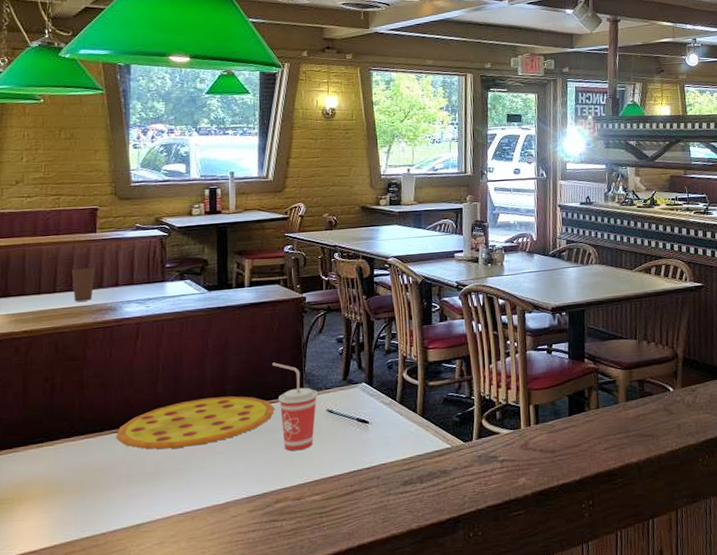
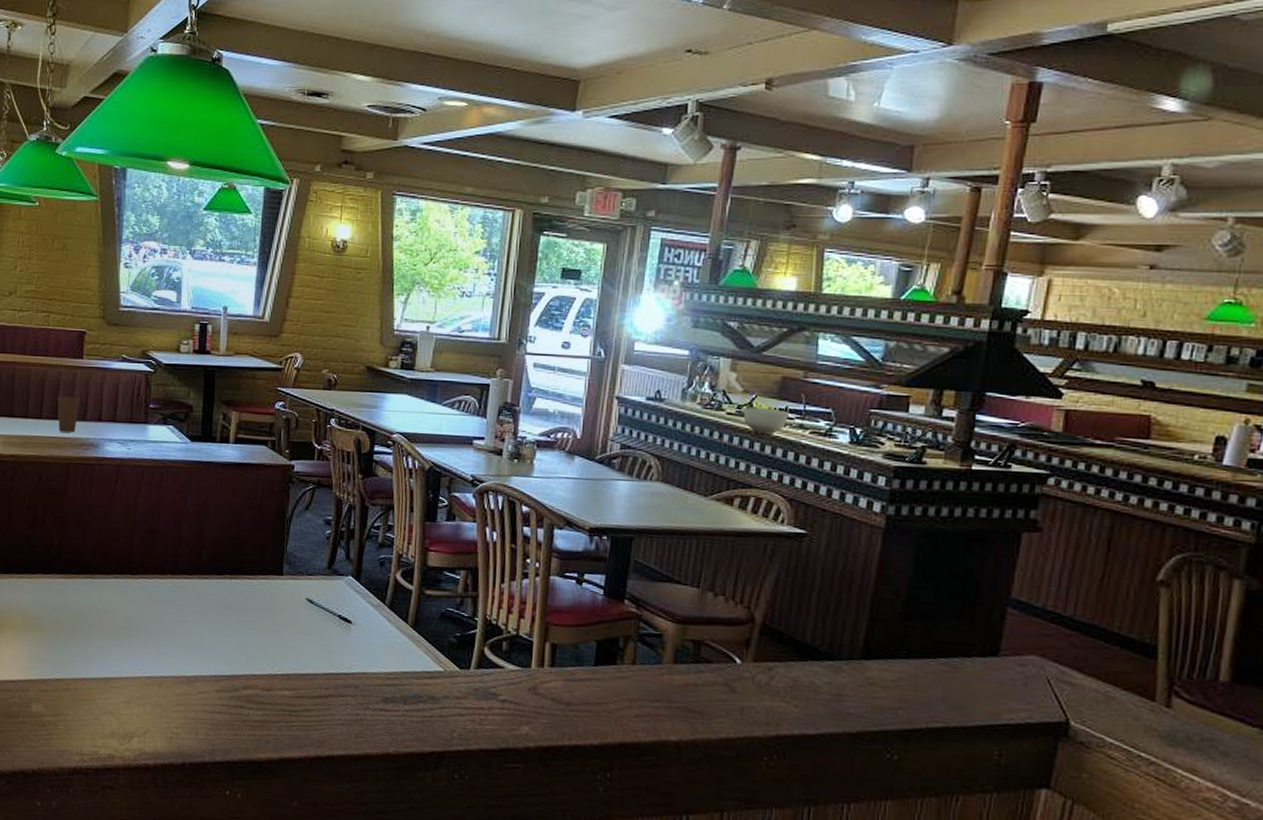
pizza: present [116,395,275,450] -> none [91,559,251,609]
beverage cup: present [272,362,318,452] -> none [252,534,299,638]
bowl: none [648,199,679,218] -> present [743,407,789,434]

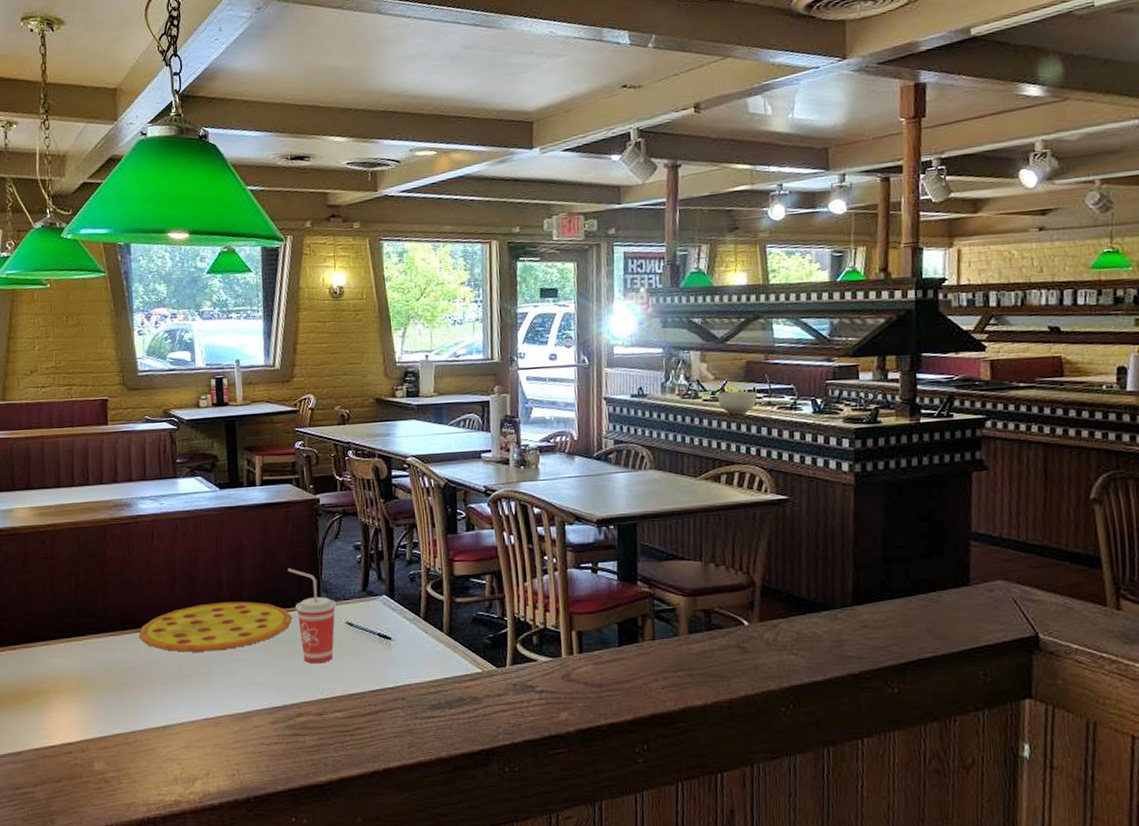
cup: present [58,395,81,433] -> none [88,460,110,496]
pizza: none [91,559,251,609] -> present [139,601,293,652]
beverage cup: none [252,534,299,638] -> present [288,568,337,664]

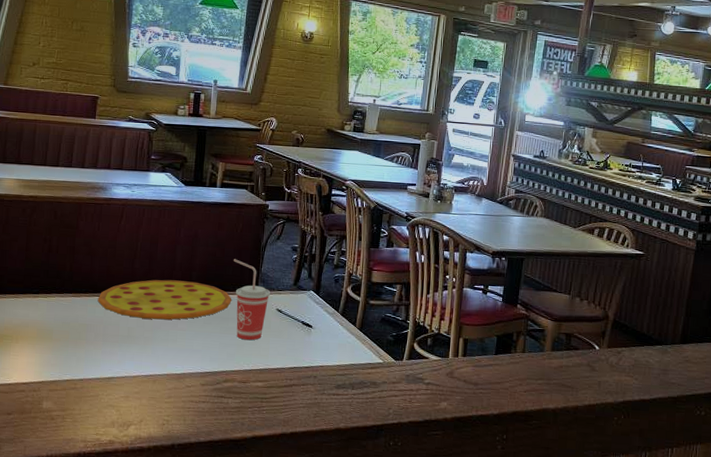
bowl: present [717,390,757,415] -> none [601,163,632,183]

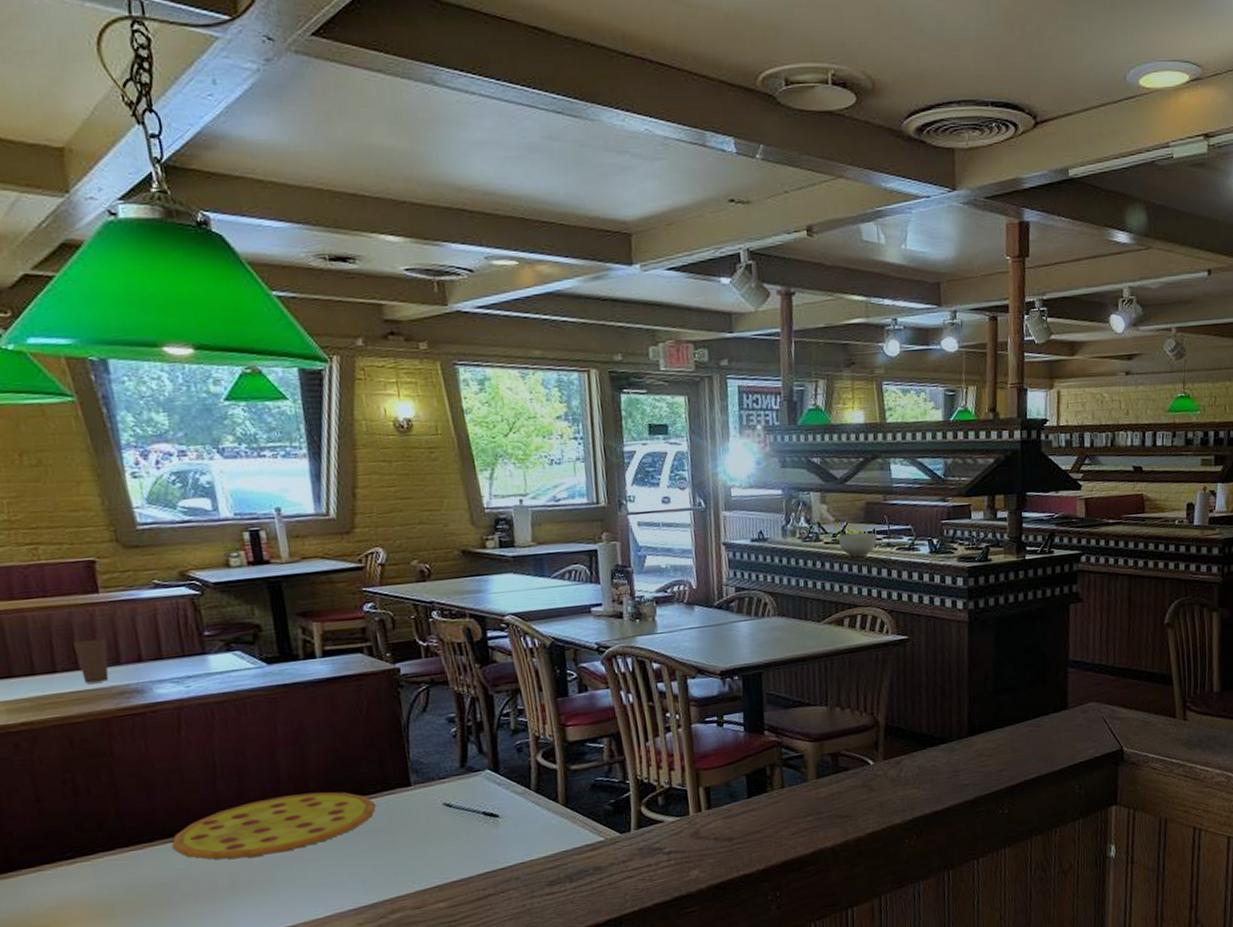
cup: none [72,147,93,178] -> present [73,638,109,684]
beverage cup: present [234,259,271,341] -> none [366,749,431,854]
bowl: none [601,163,632,183] -> present [838,532,877,557]

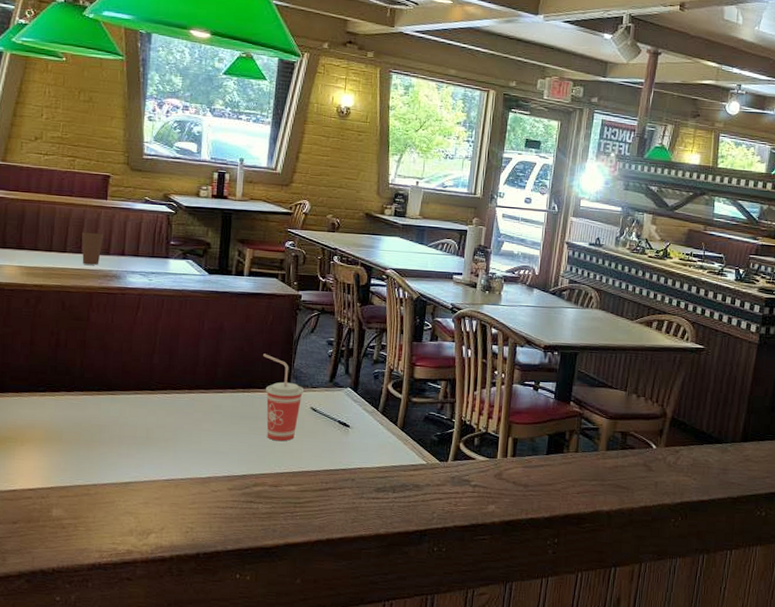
pizza: present [172,791,377,860] -> none [112,376,262,420]
beverage cup: none [366,749,431,854] -> present [263,353,304,442]
bowl: present [838,532,877,557] -> none [660,252,693,273]

